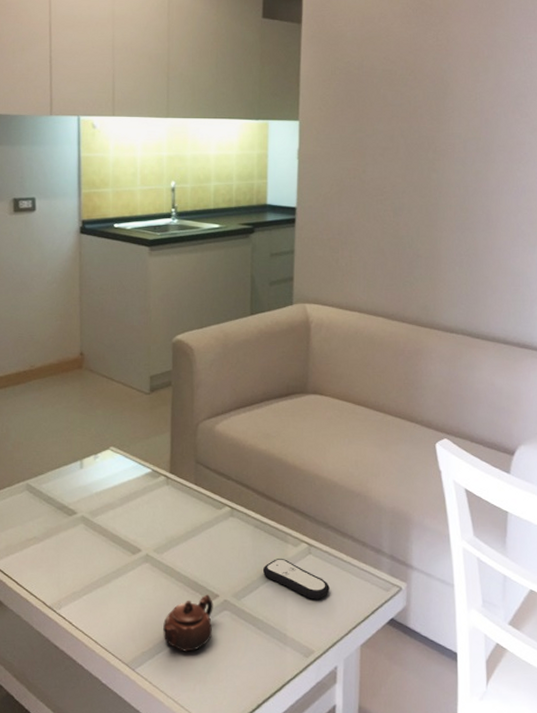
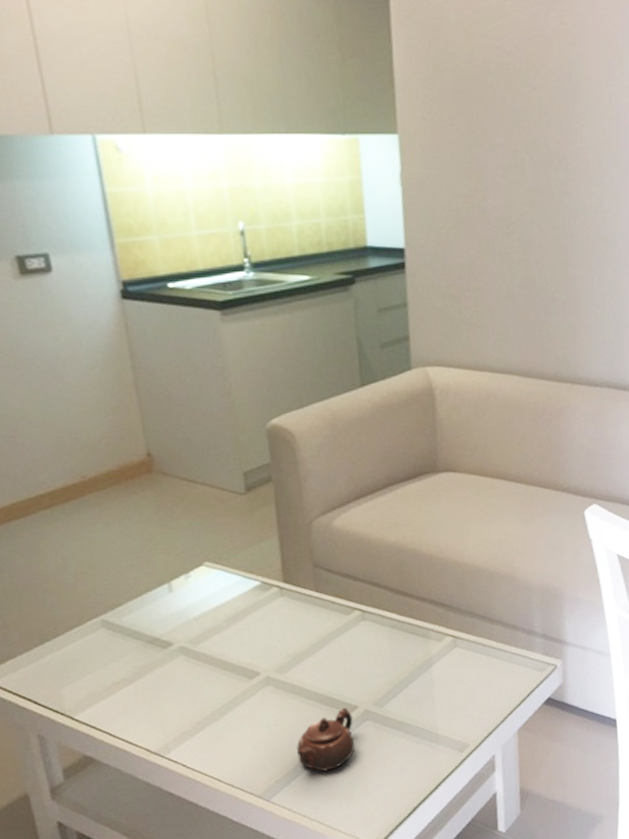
remote control: present [262,559,330,600] -> none [404,656,481,693]

